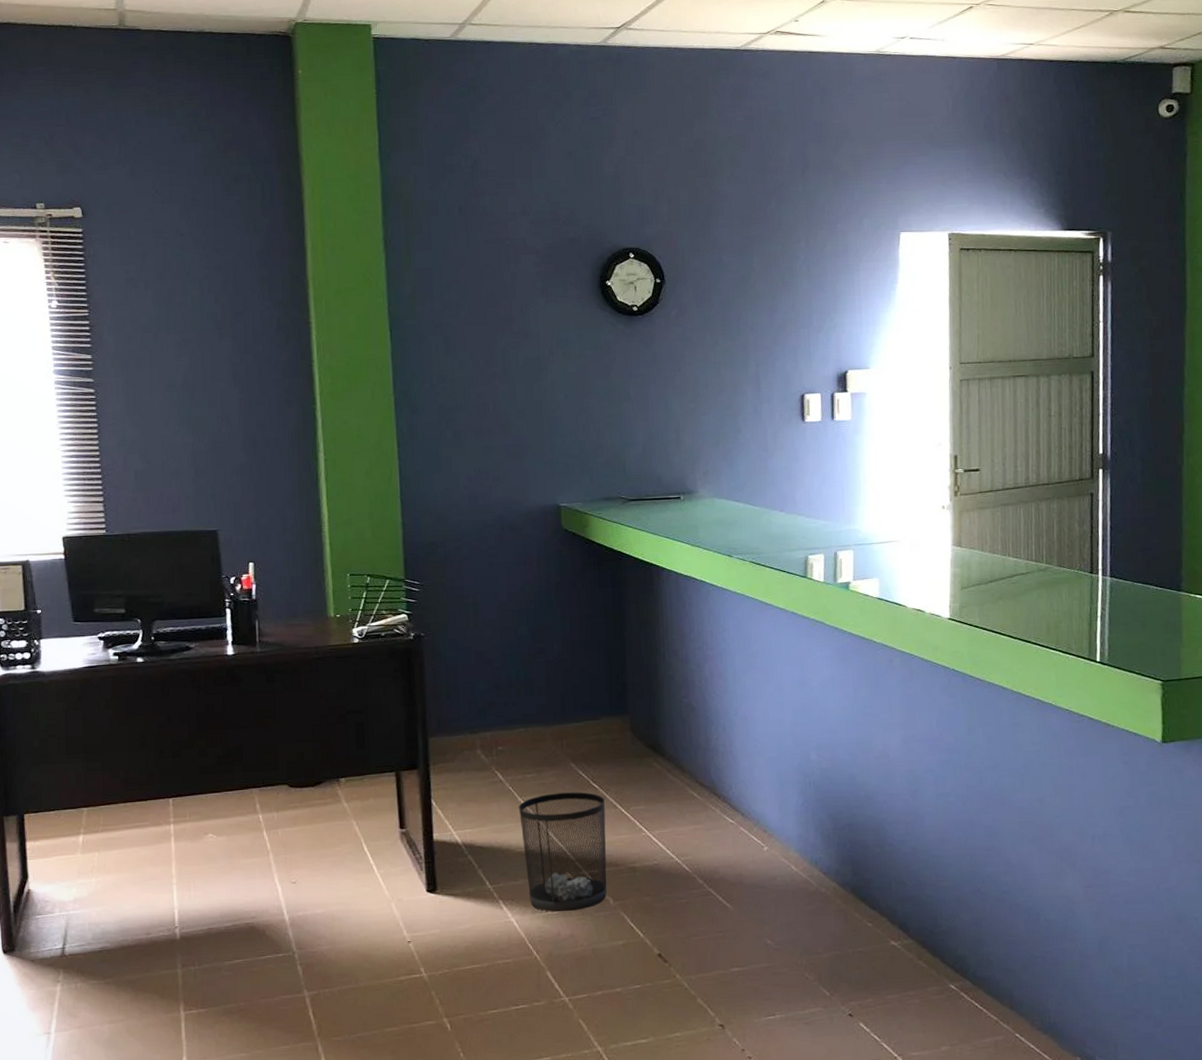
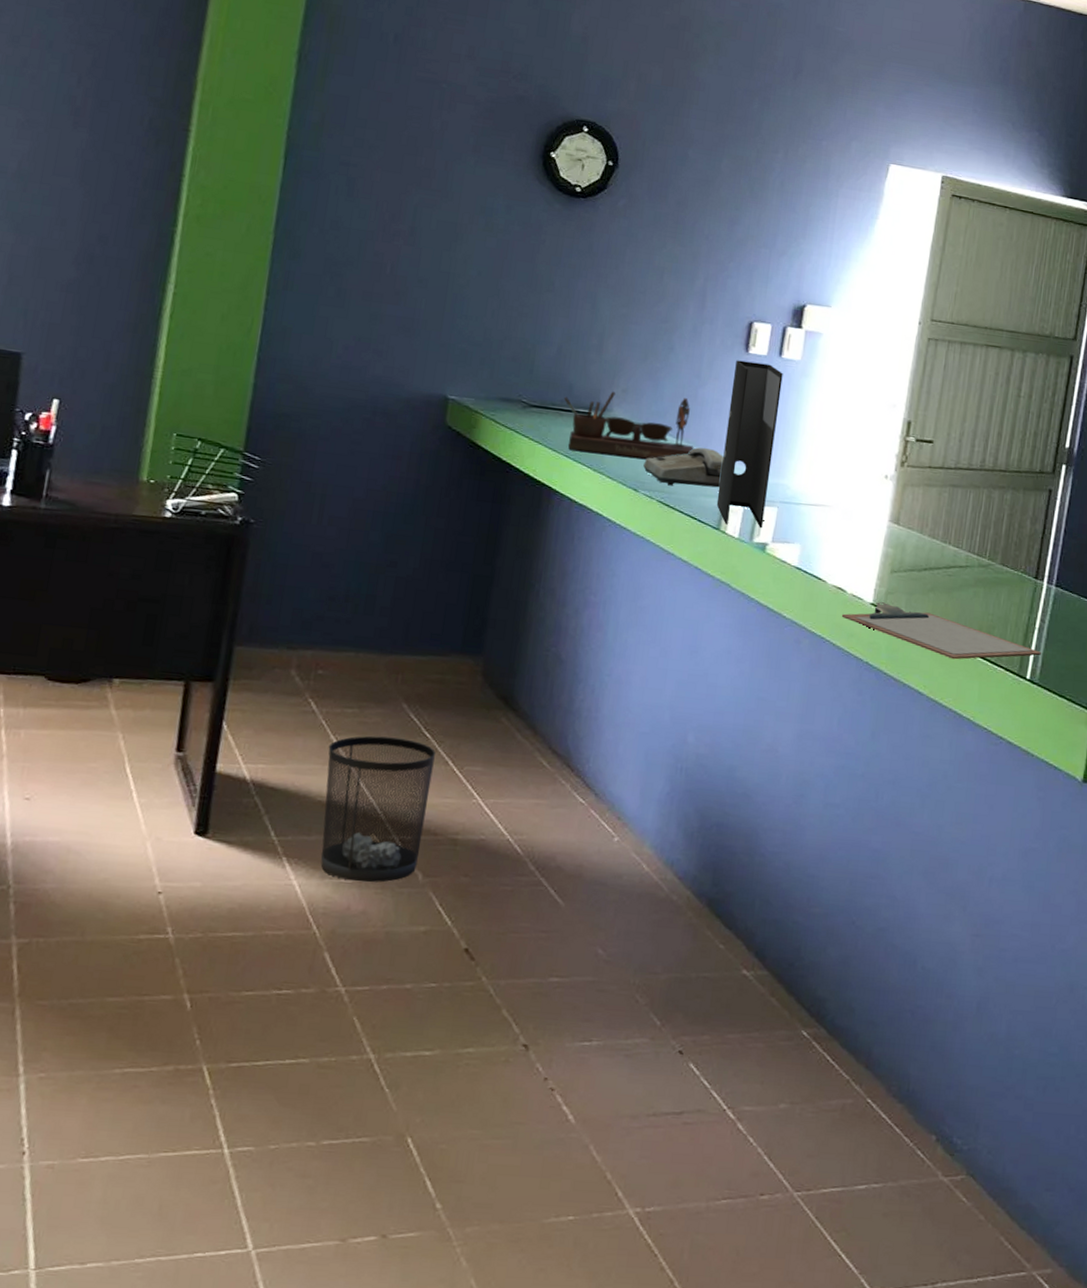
desk organizer: none [655,470,773,531] -> present [563,391,694,459]
telephone: none [732,510,801,547] -> present [643,447,724,488]
binder: none [795,428,843,572] -> present [716,360,783,529]
clipboard: none [924,616,1106,655] -> present [841,602,1041,660]

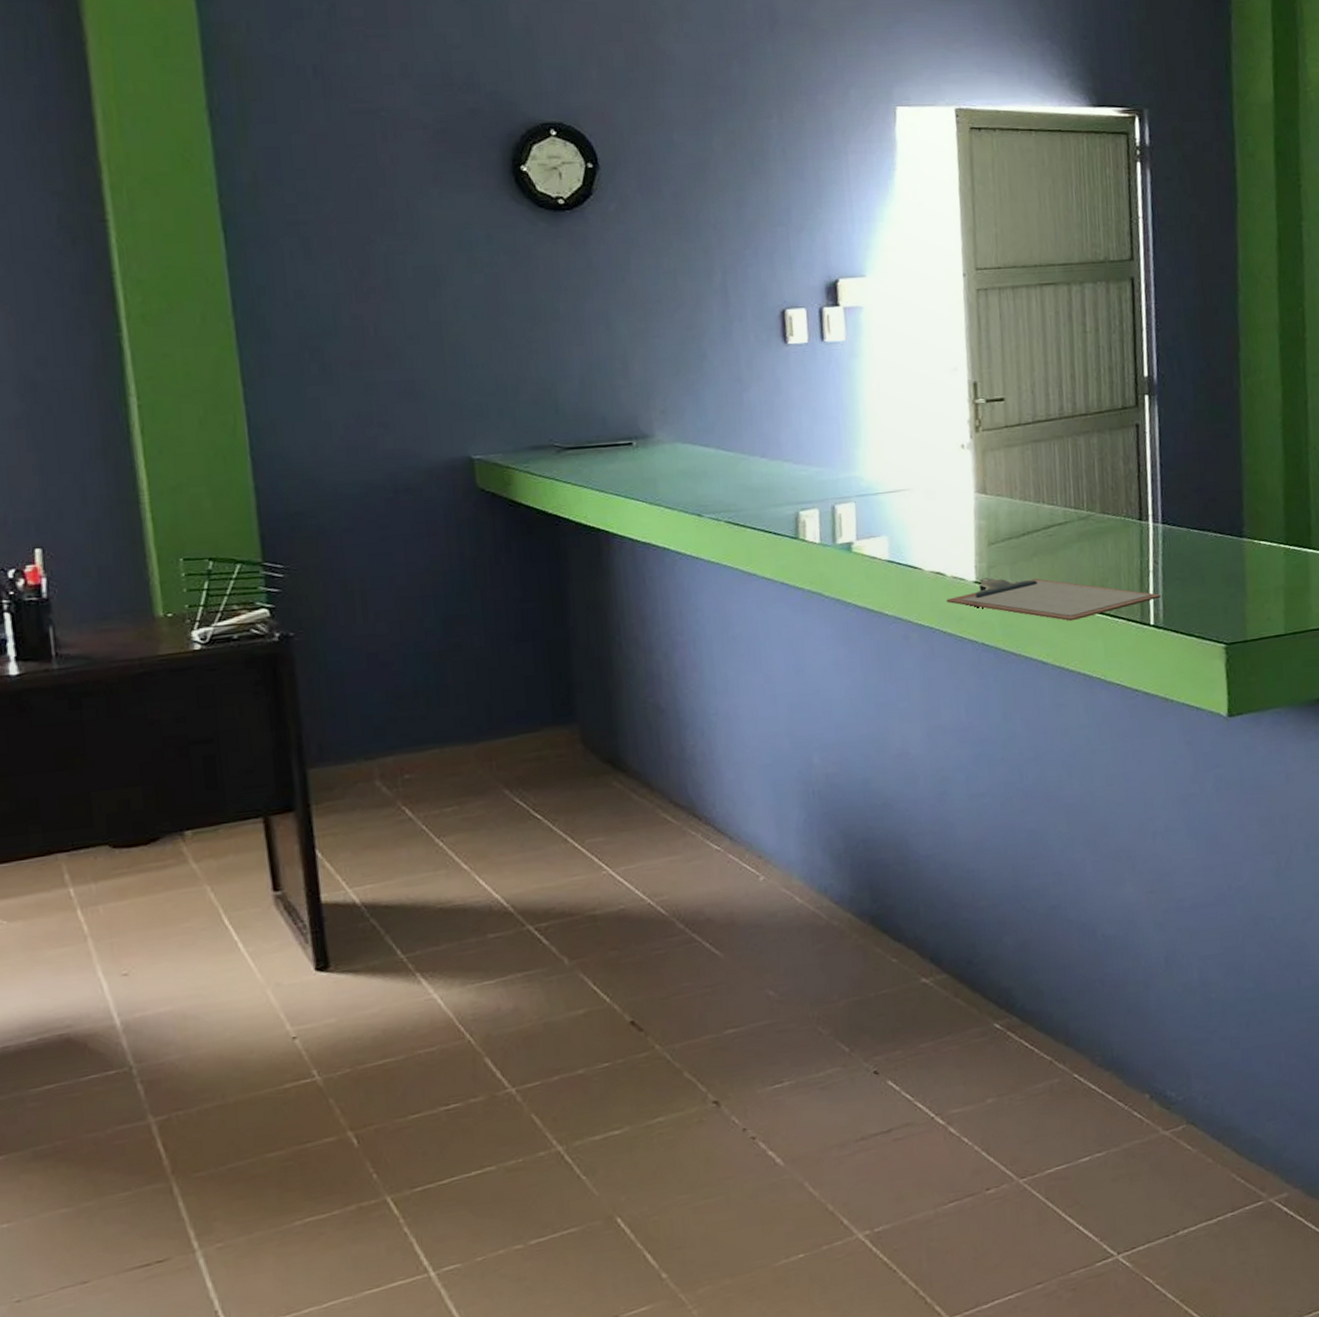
waste bin: present [320,735,437,883] -> none [435,825,560,981]
desk organizer: present [563,391,694,459] -> none [599,406,752,487]
telephone: present [643,447,724,488] -> none [701,455,789,503]
binder: present [716,360,783,529] -> none [776,351,843,532]

